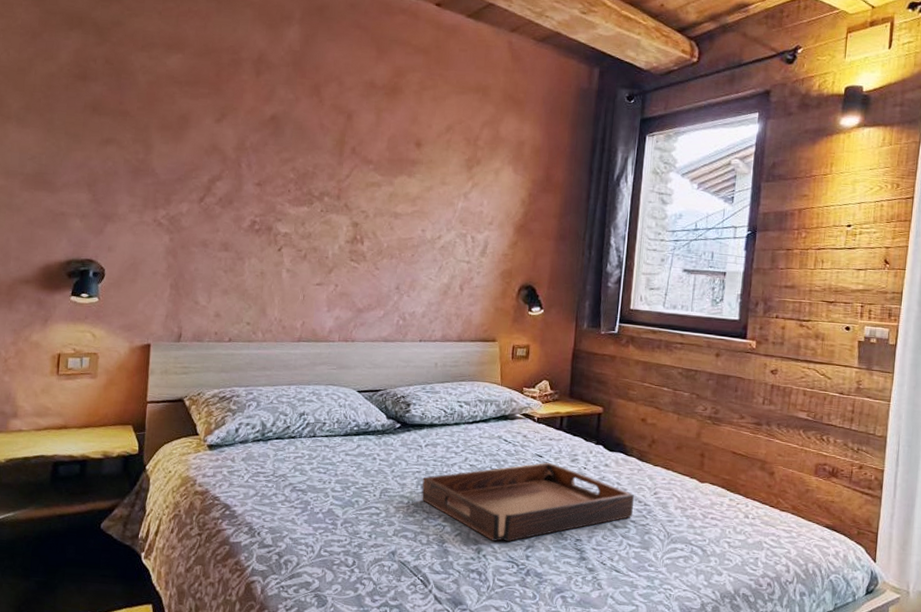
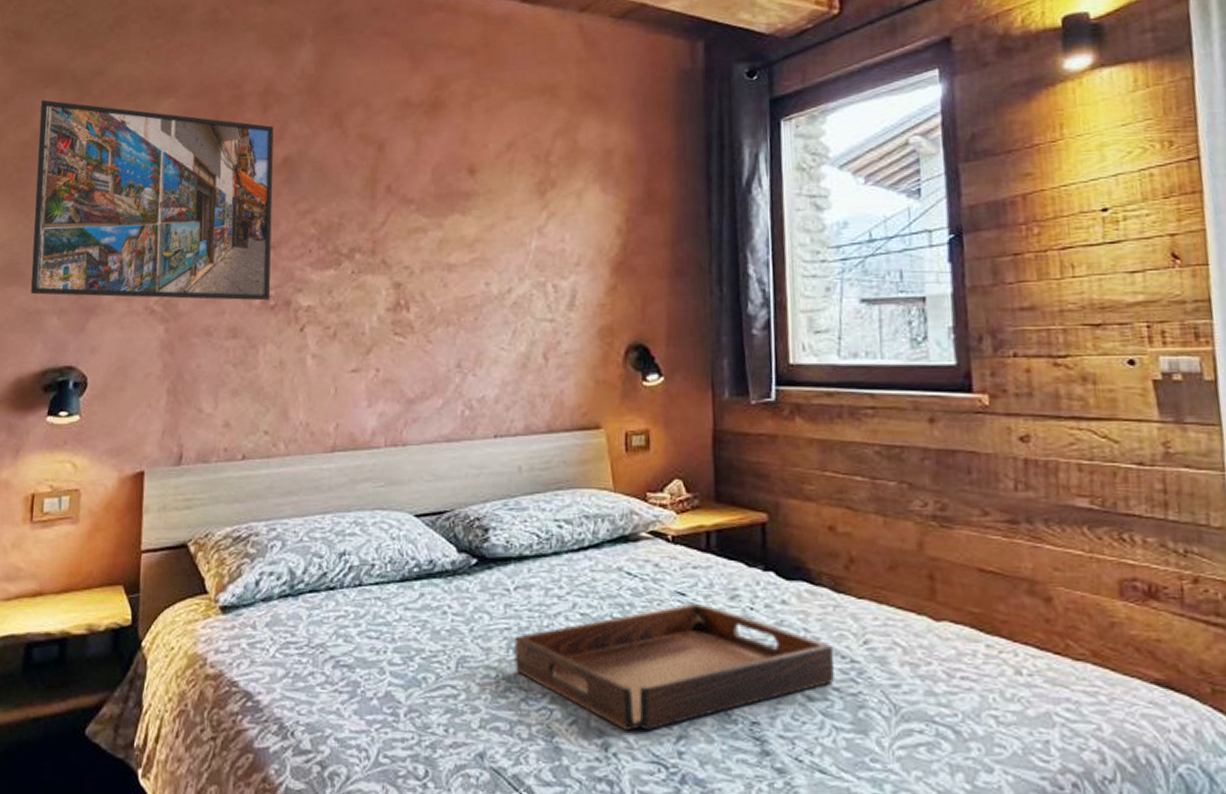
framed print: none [57,40,264,225] -> present [30,99,274,301]

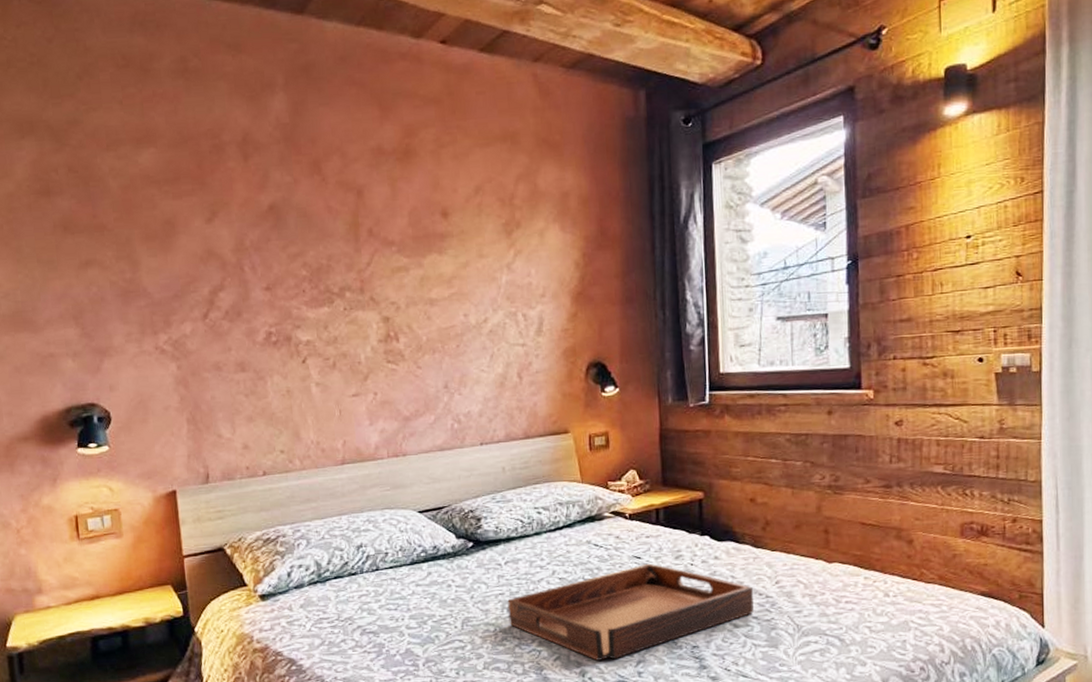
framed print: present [30,99,274,301] -> none [19,150,272,340]

